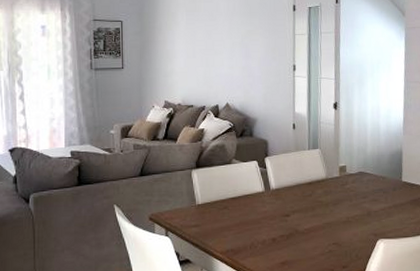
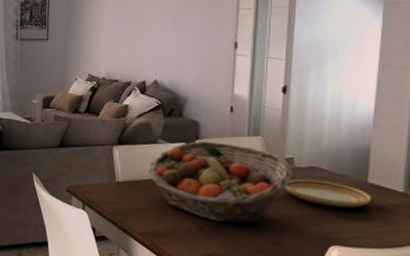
fruit basket: none [225,157,346,232] -> present [148,141,293,224]
plate: none [340,183,406,206] -> present [284,179,372,208]

